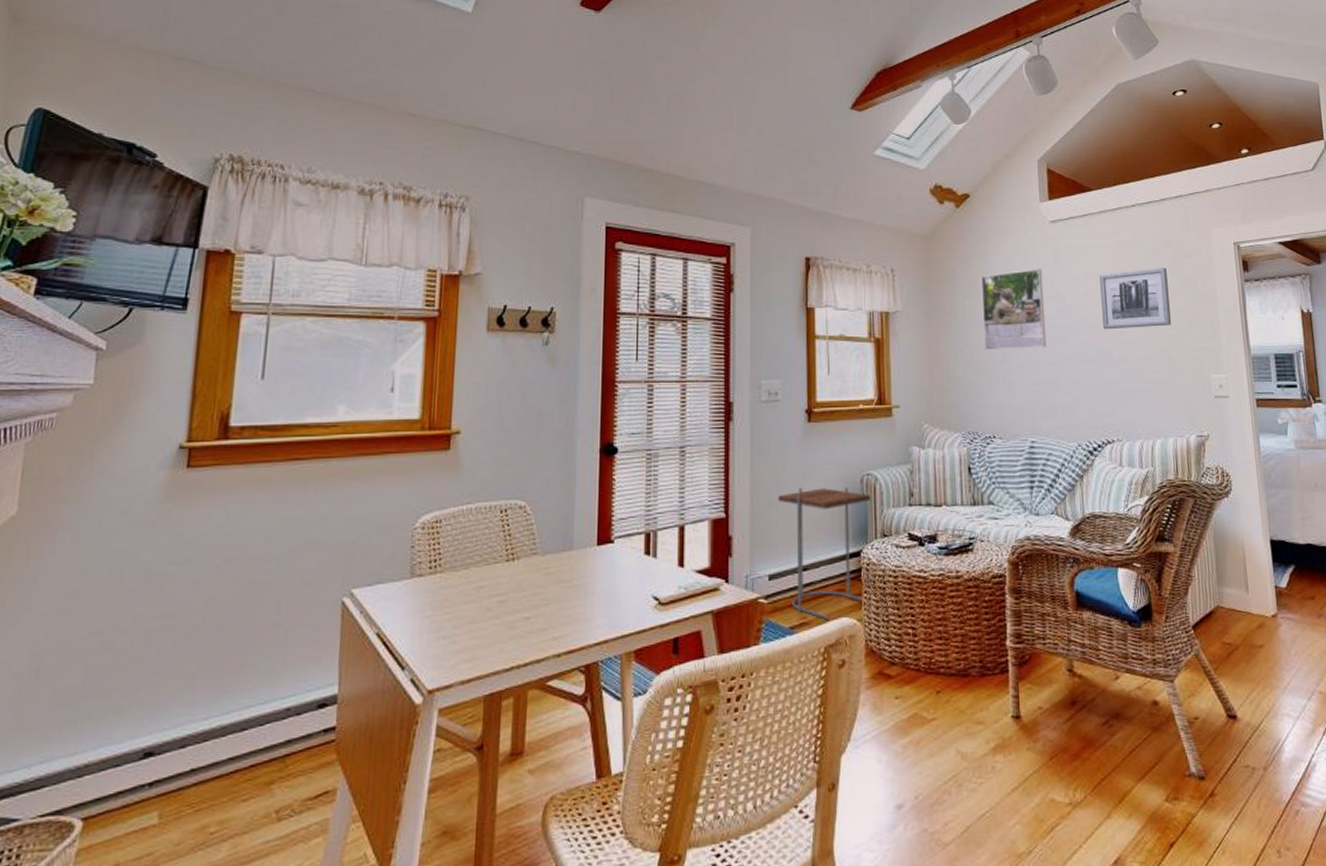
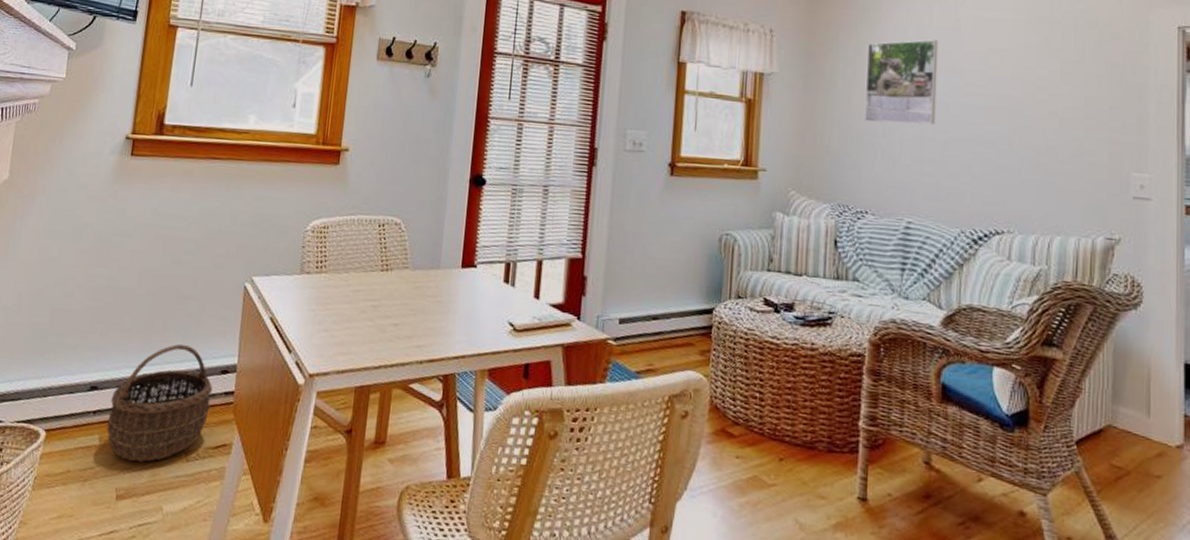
wicker basket: none [168,681,308,835] -> present [106,344,213,462]
side table: present [778,487,871,620] -> none [634,238,729,371]
wall art: present [1100,268,1171,330] -> none [1004,49,1089,114]

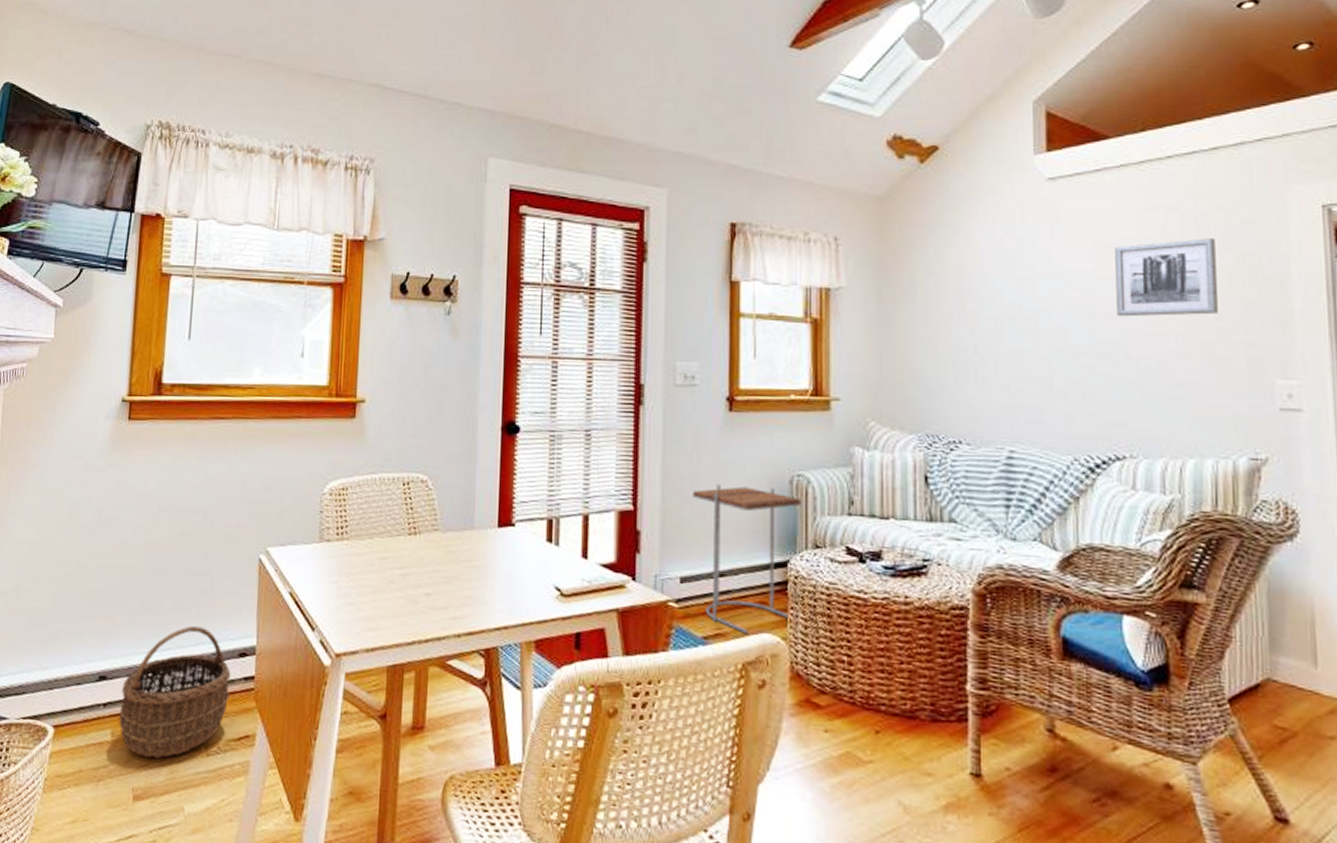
side table: none [634,238,729,371] -> present [693,484,802,634]
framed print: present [863,39,939,125] -> none [949,238,1036,337]
wall art: none [1004,49,1089,114] -> present [1115,238,1218,317]

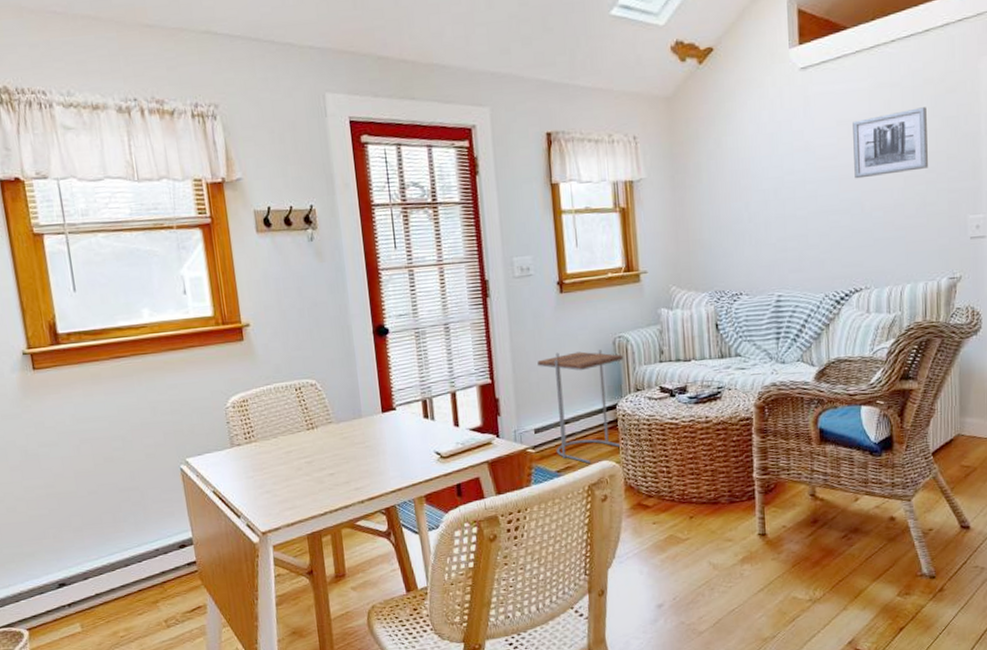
wicker basket: present [118,625,231,758] -> none [81,530,178,638]

